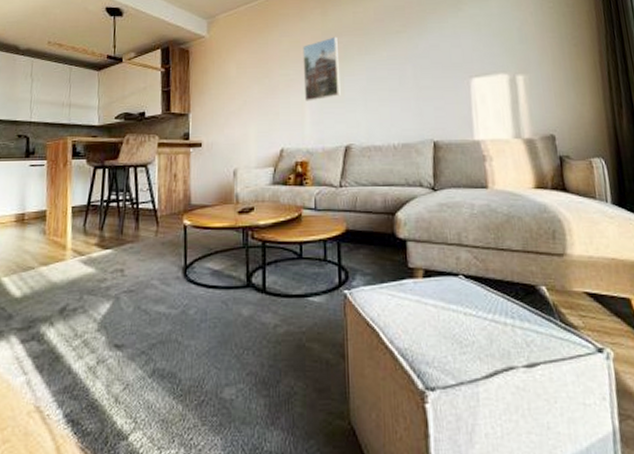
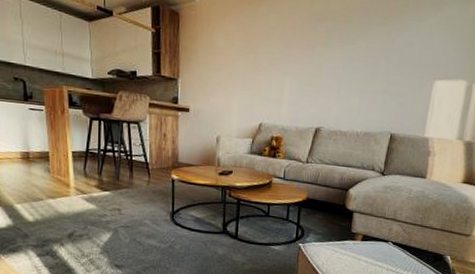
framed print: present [303,36,341,101] -> none [285,19,323,82]

